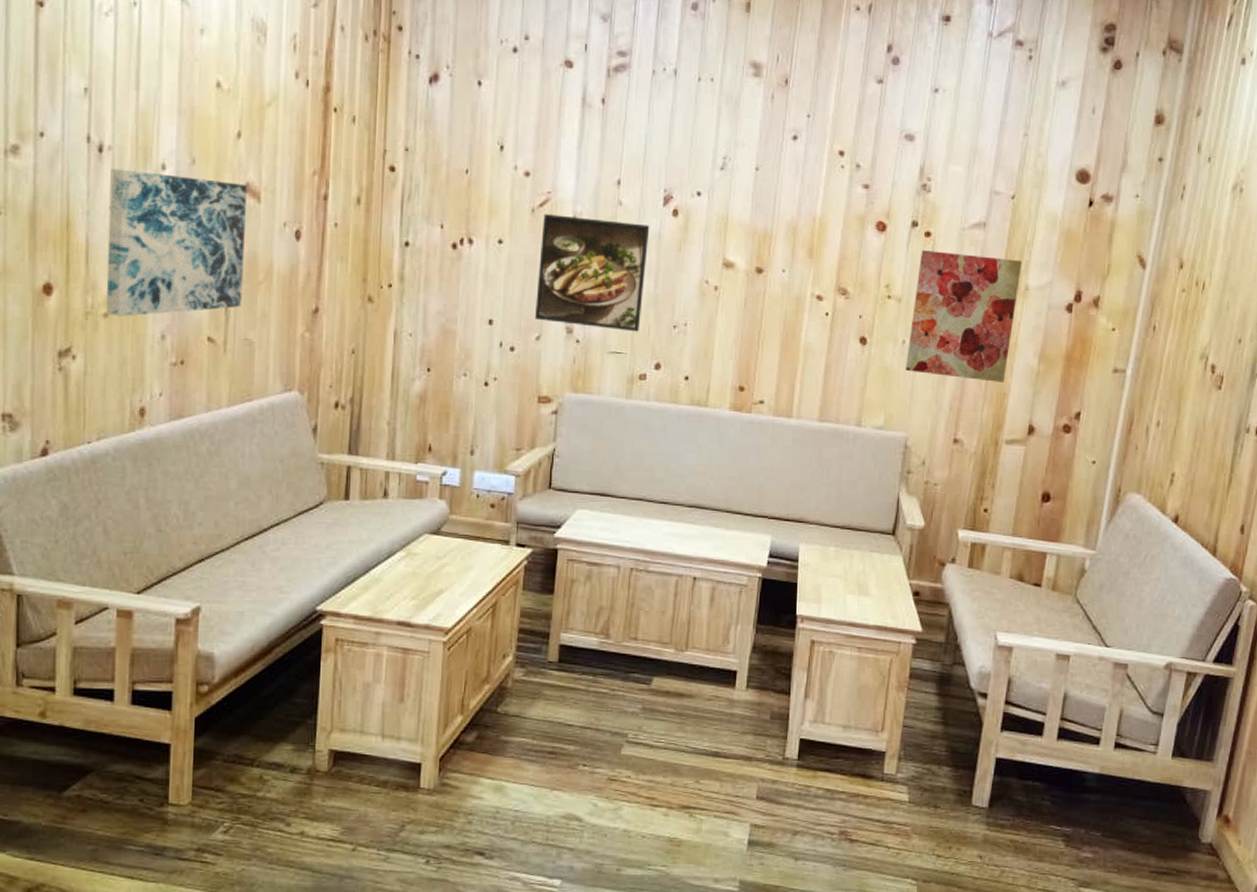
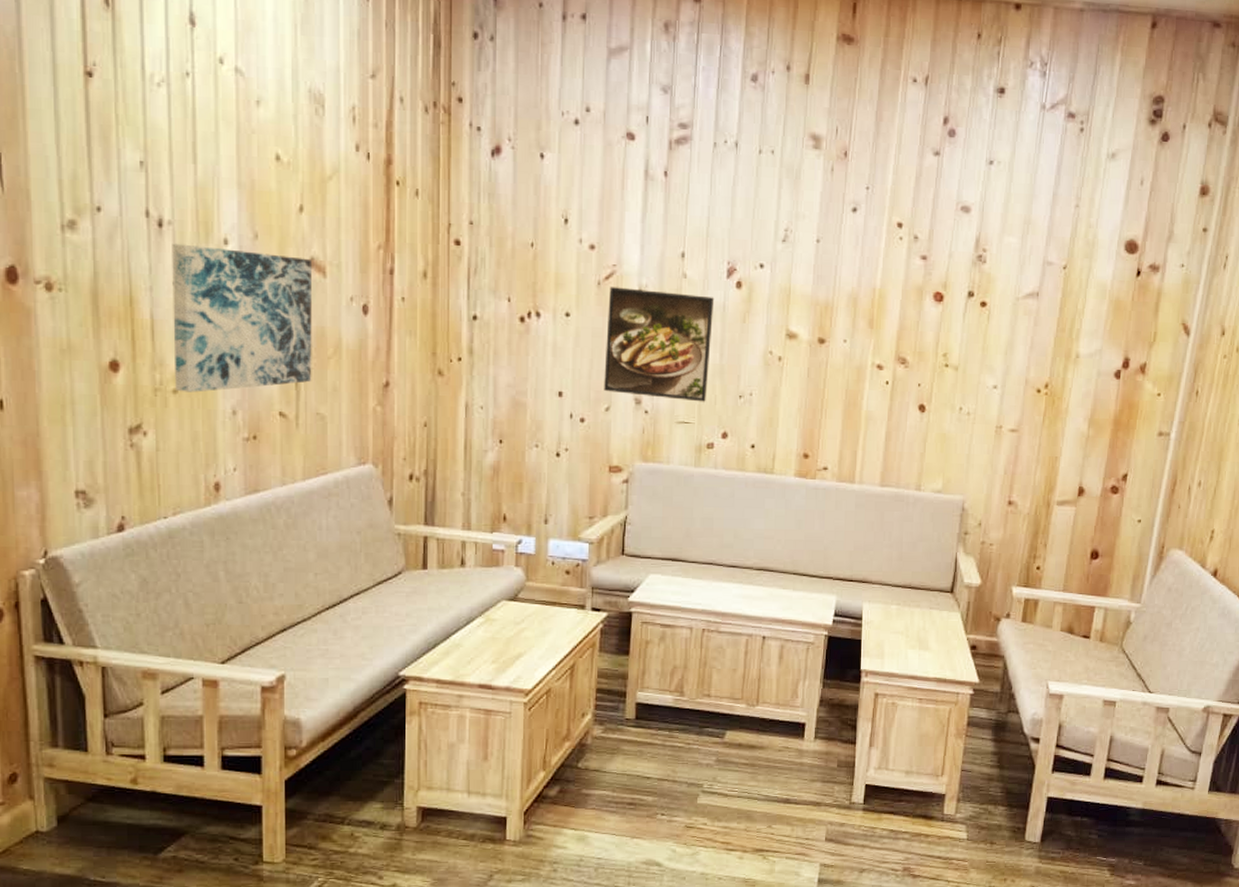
wall art: present [906,250,1022,382] -> none [963,320,1073,447]

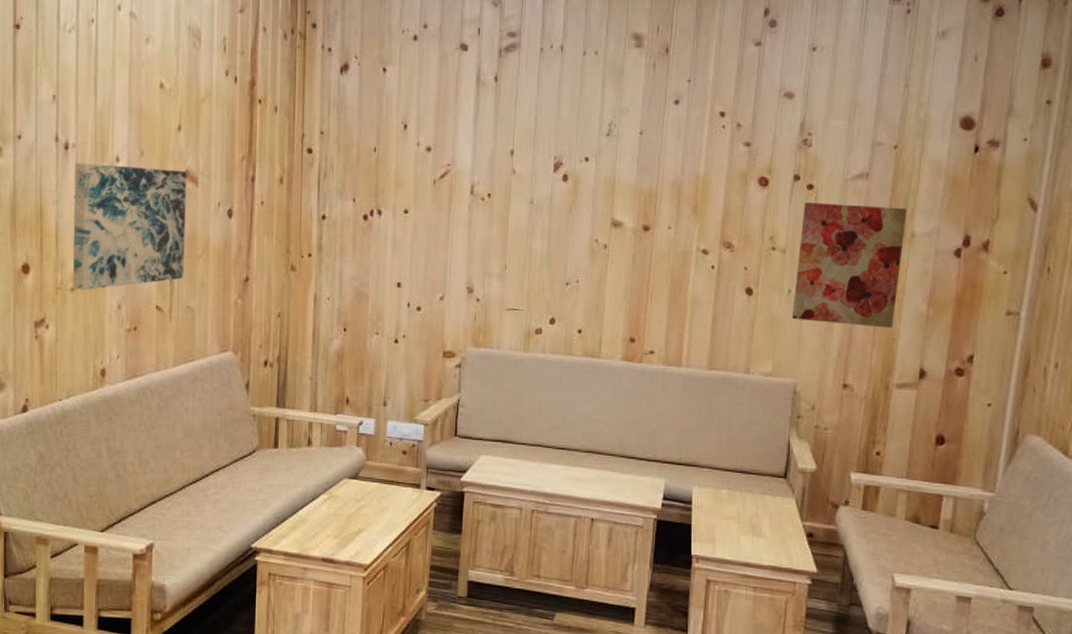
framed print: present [604,287,715,402] -> none [439,185,542,290]
wall art: none [963,320,1073,447] -> present [792,203,907,328]

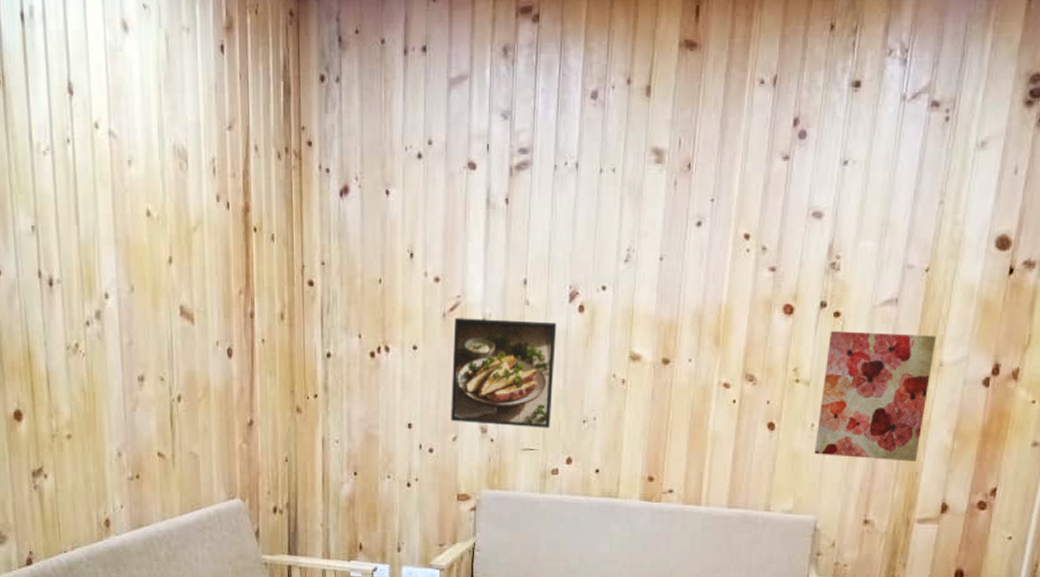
wall art: present [73,163,186,290] -> none [61,300,185,437]
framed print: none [439,185,542,290] -> present [451,318,557,428]

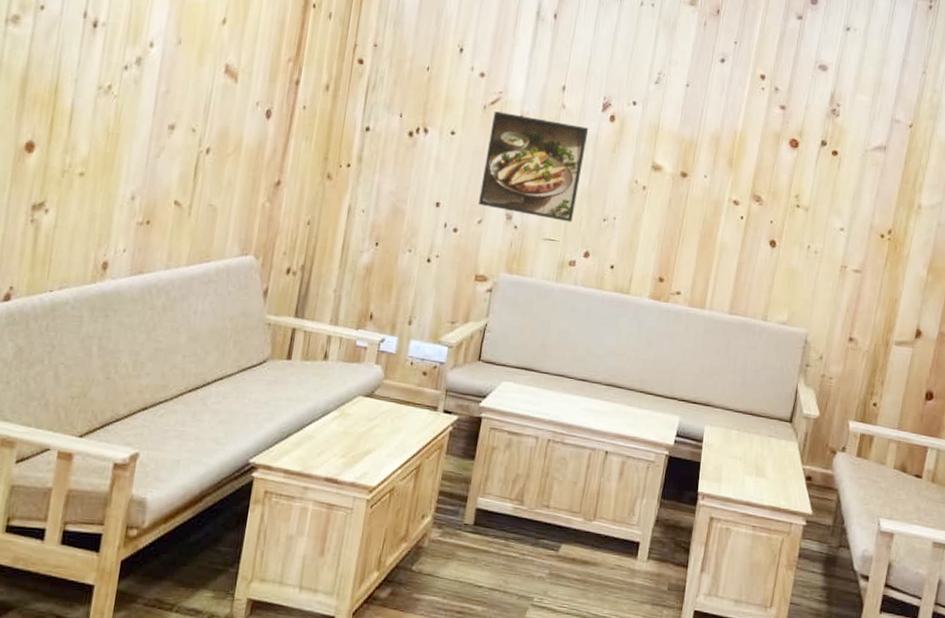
wall art: present [815,331,936,461] -> none [809,167,916,289]

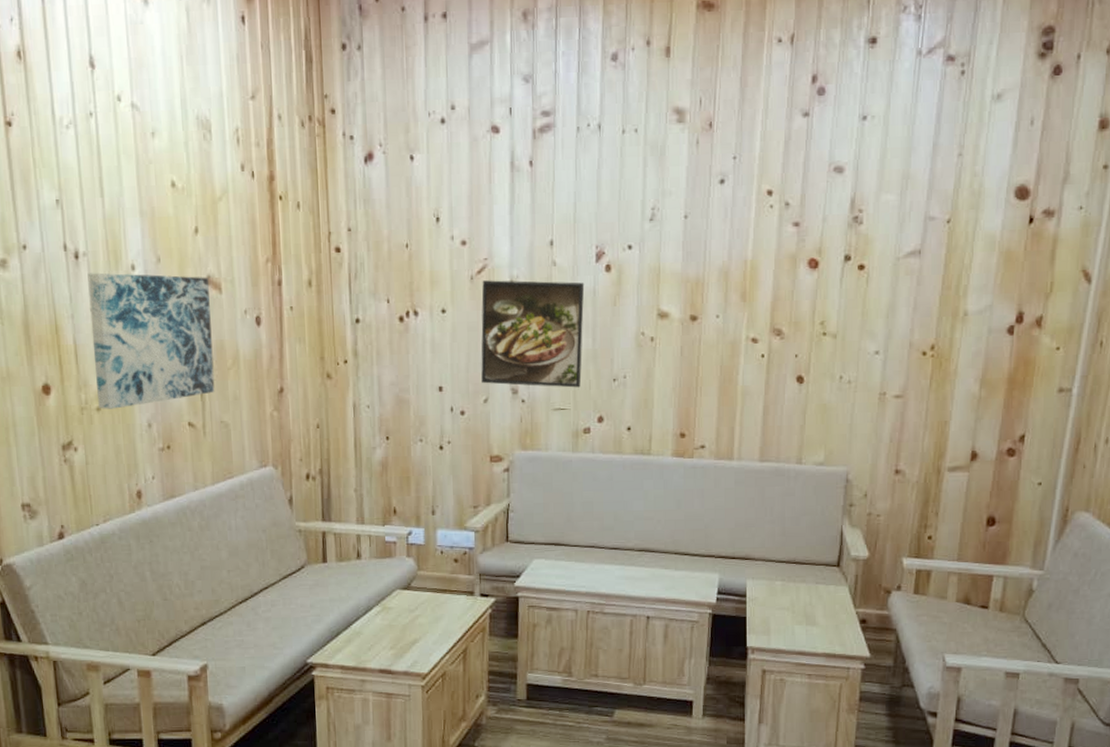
wall art: none [82,42,226,177] -> present [87,272,215,409]

